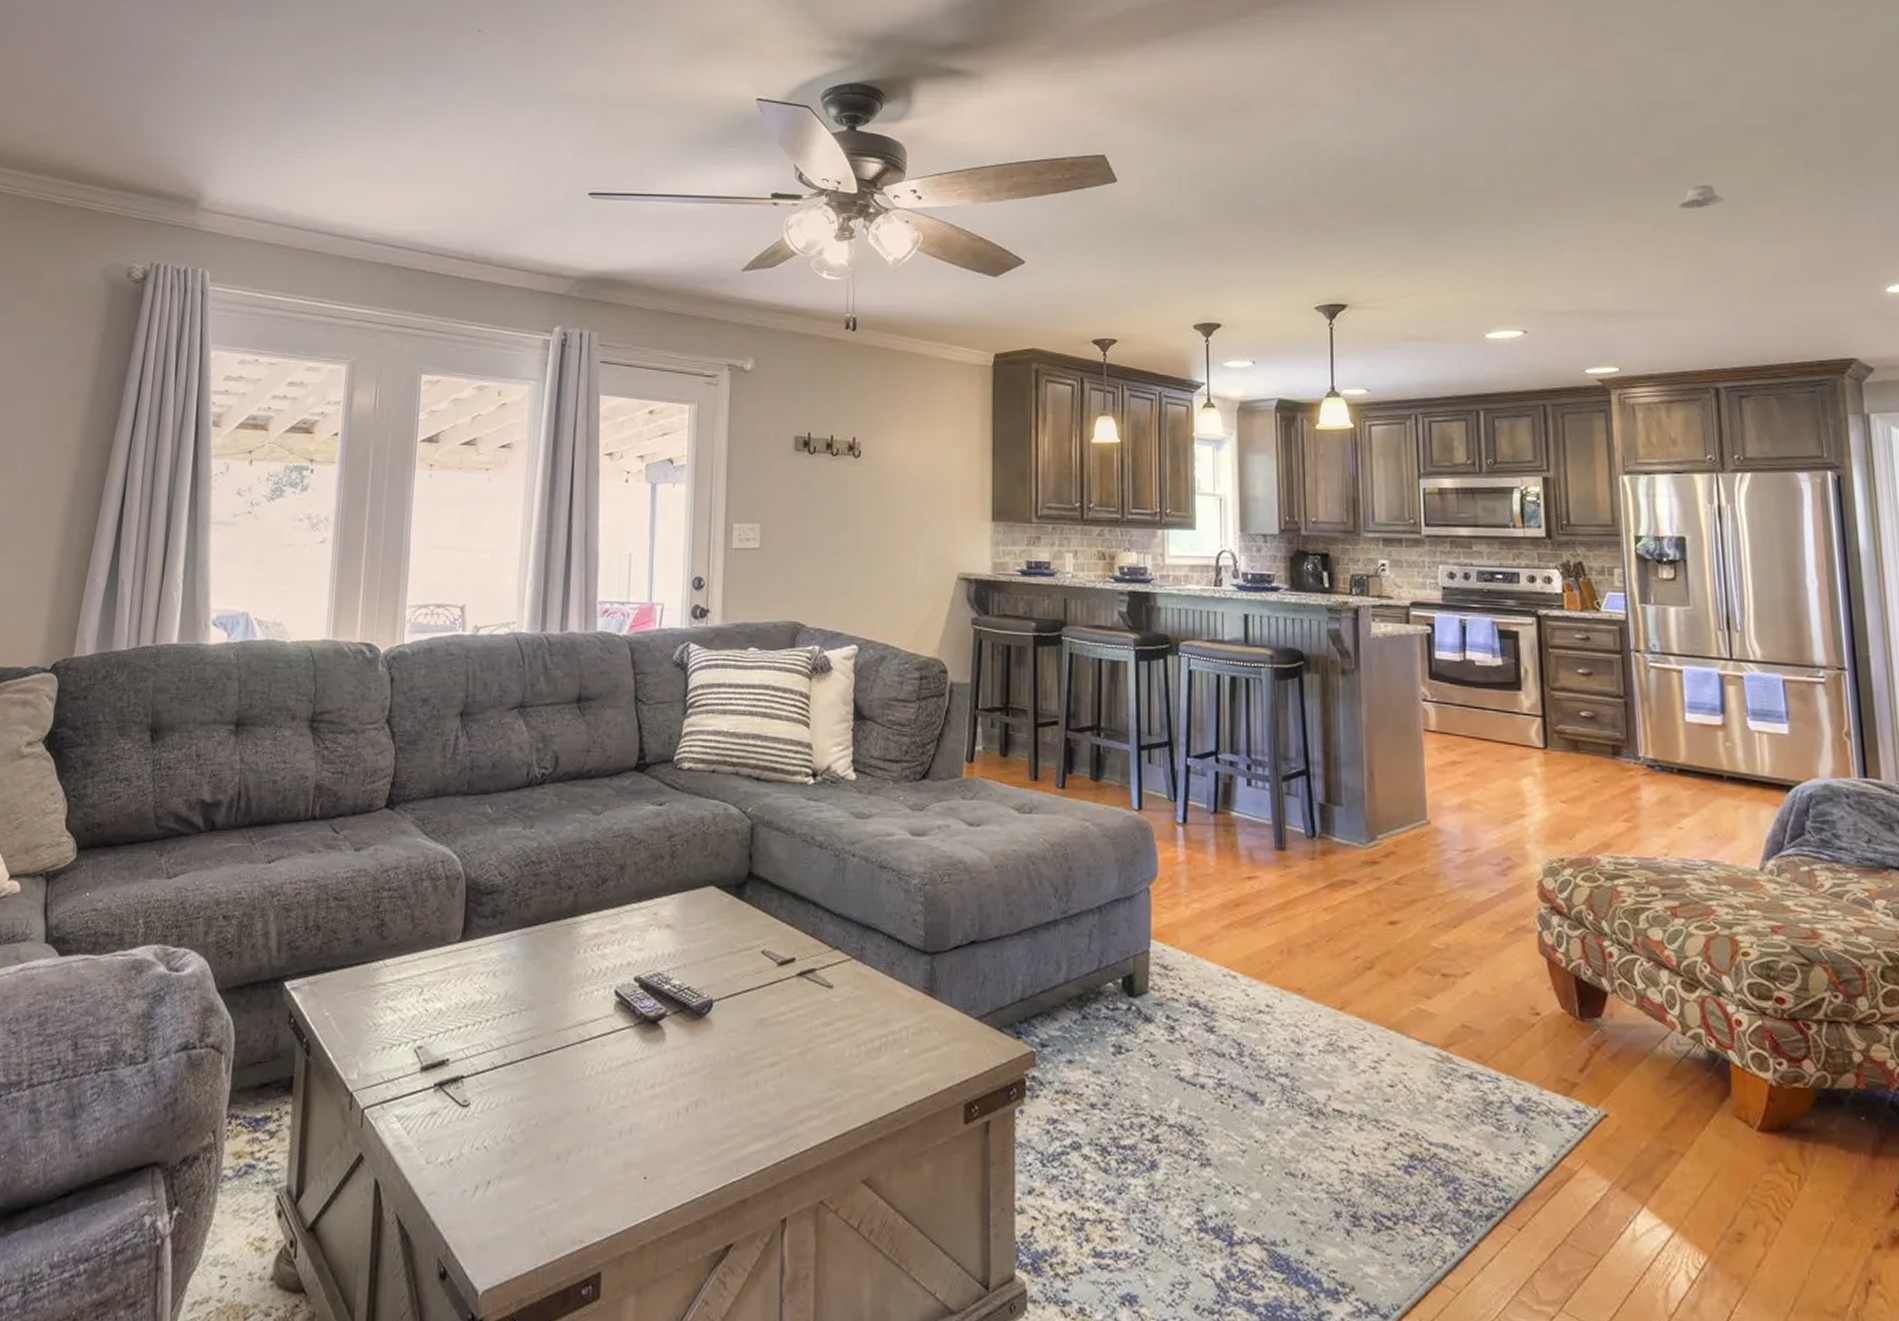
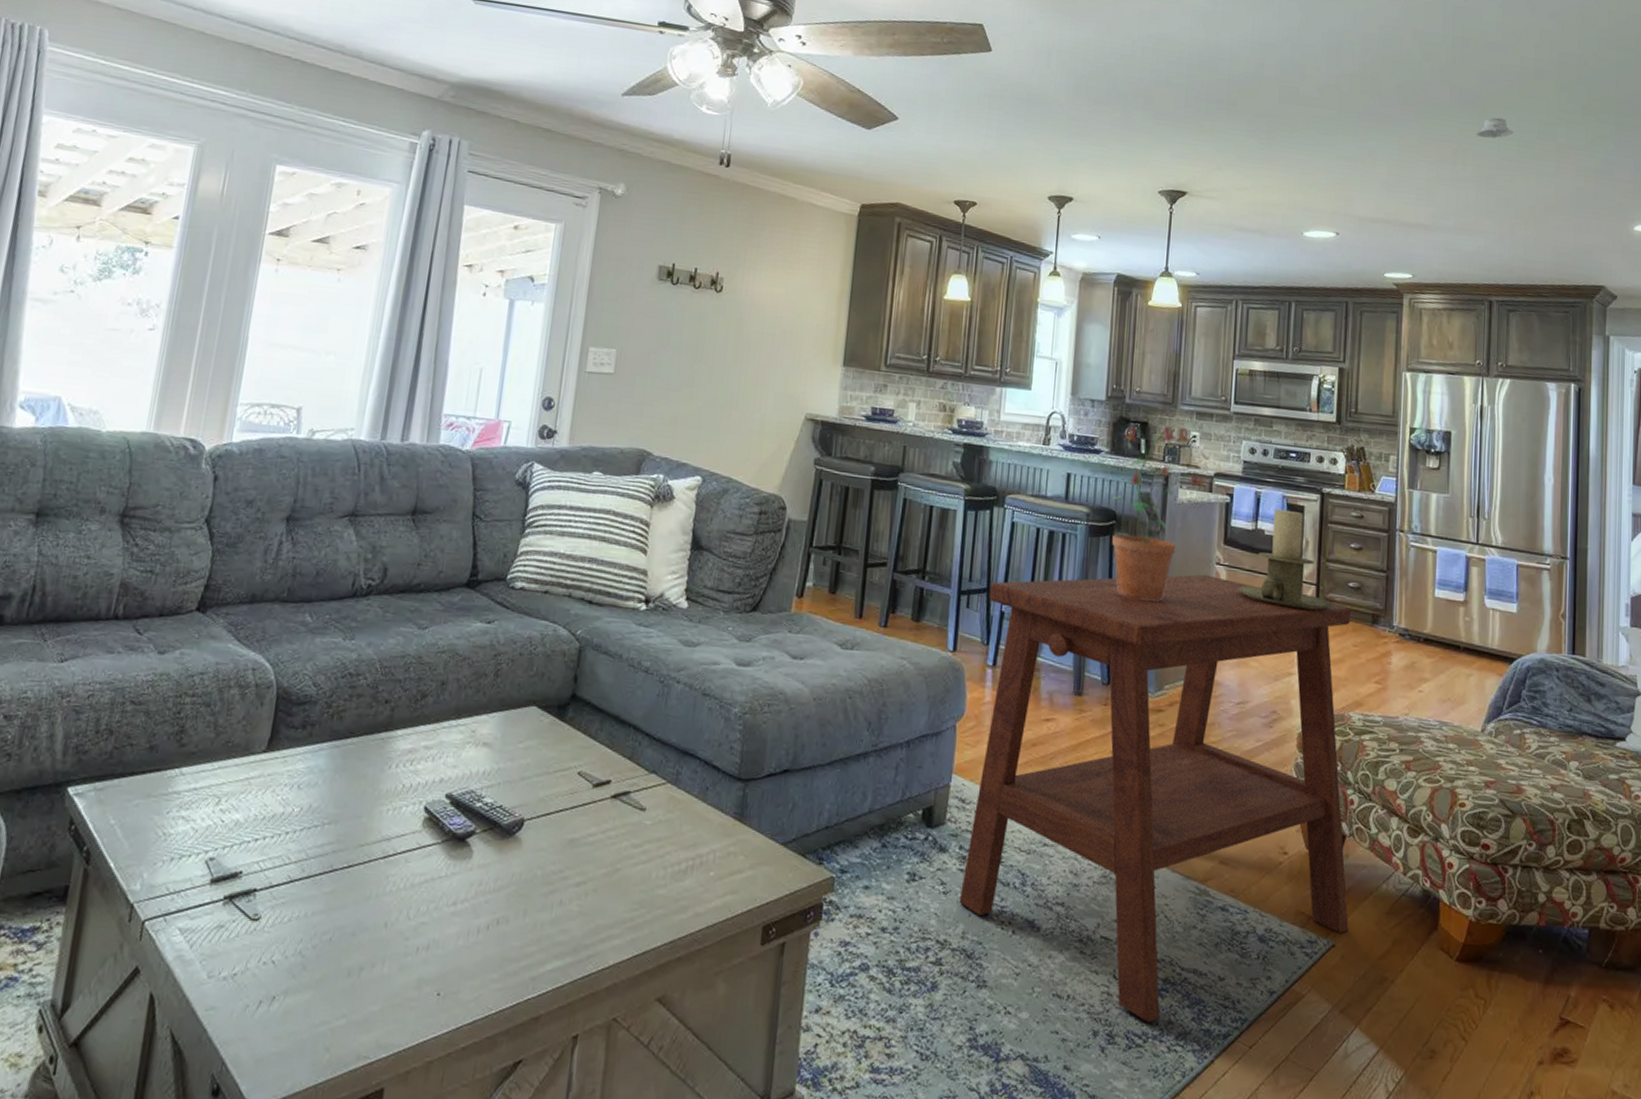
side table: none [1171,712,1622,1203] -> present [958,574,1350,1022]
potted plant: none [1294,554,1404,746] -> present [1110,424,1207,602]
candle holder: none [1448,636,1564,746] -> present [1236,509,1333,611]

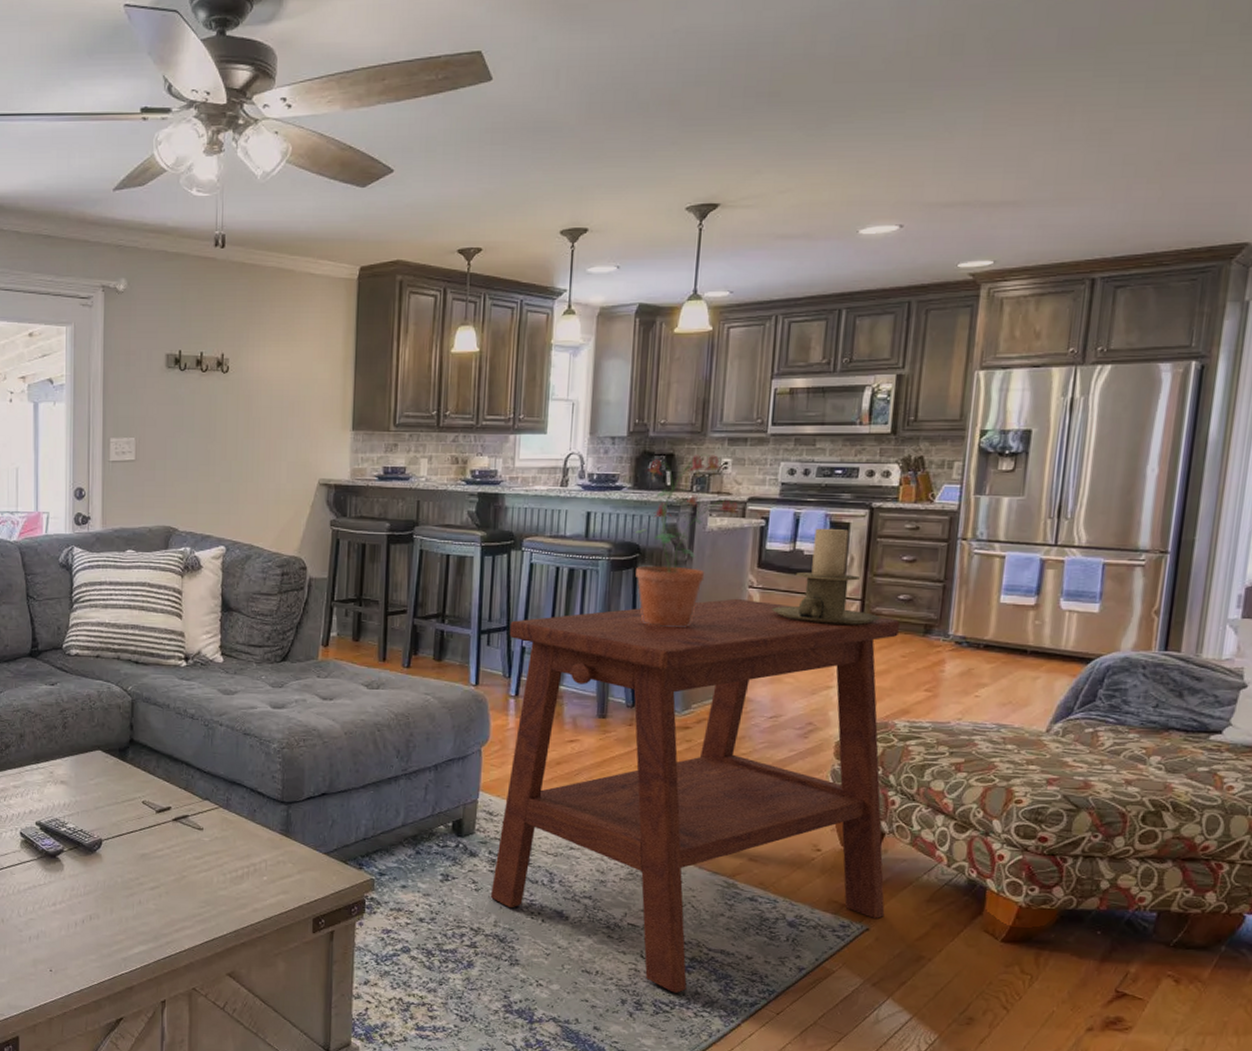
recessed light: present [1476,117,1514,139] -> none [1089,56,1142,84]

